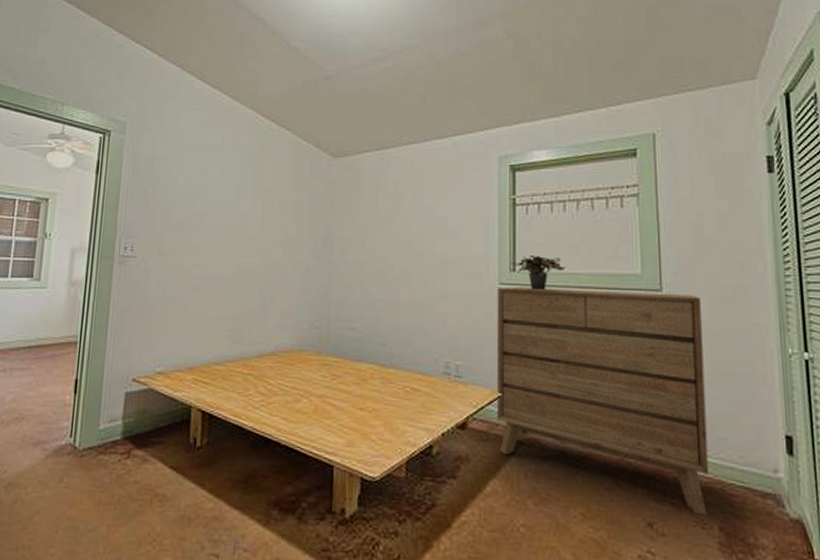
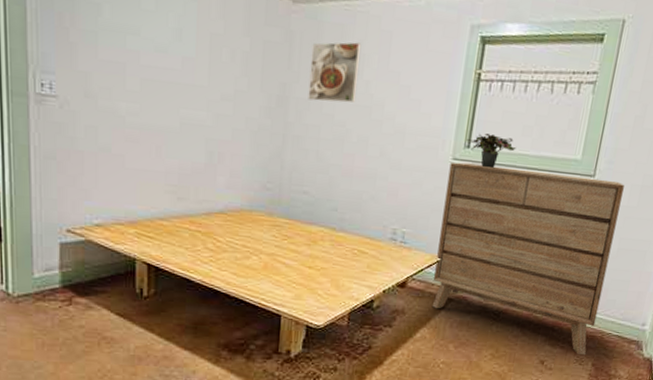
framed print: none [350,184,397,240] -> present [308,42,362,103]

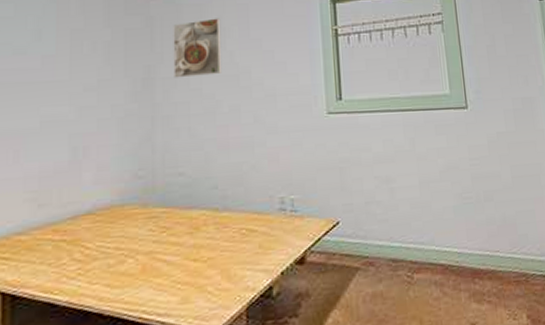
dresser: present [432,162,625,355] -> none [326,109,517,307]
potted plant: present [466,133,516,169] -> none [337,83,387,117]

